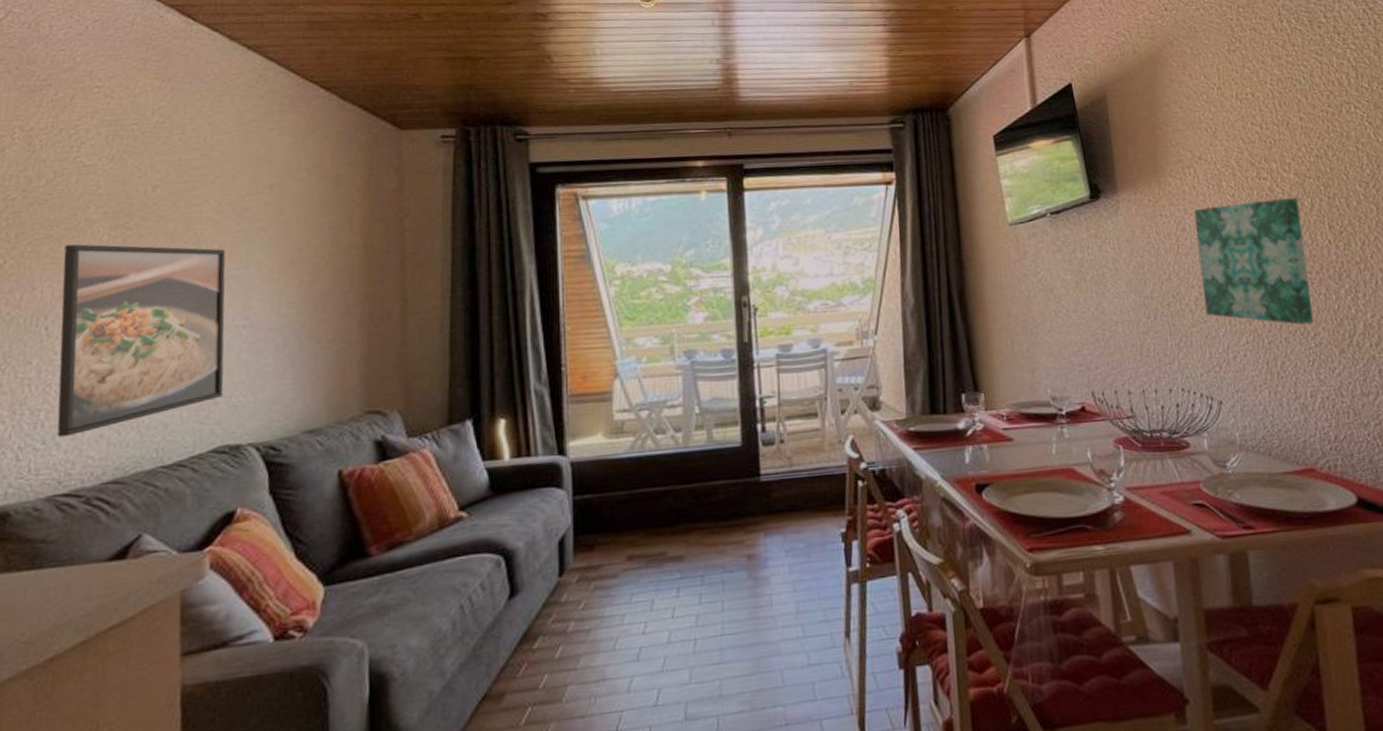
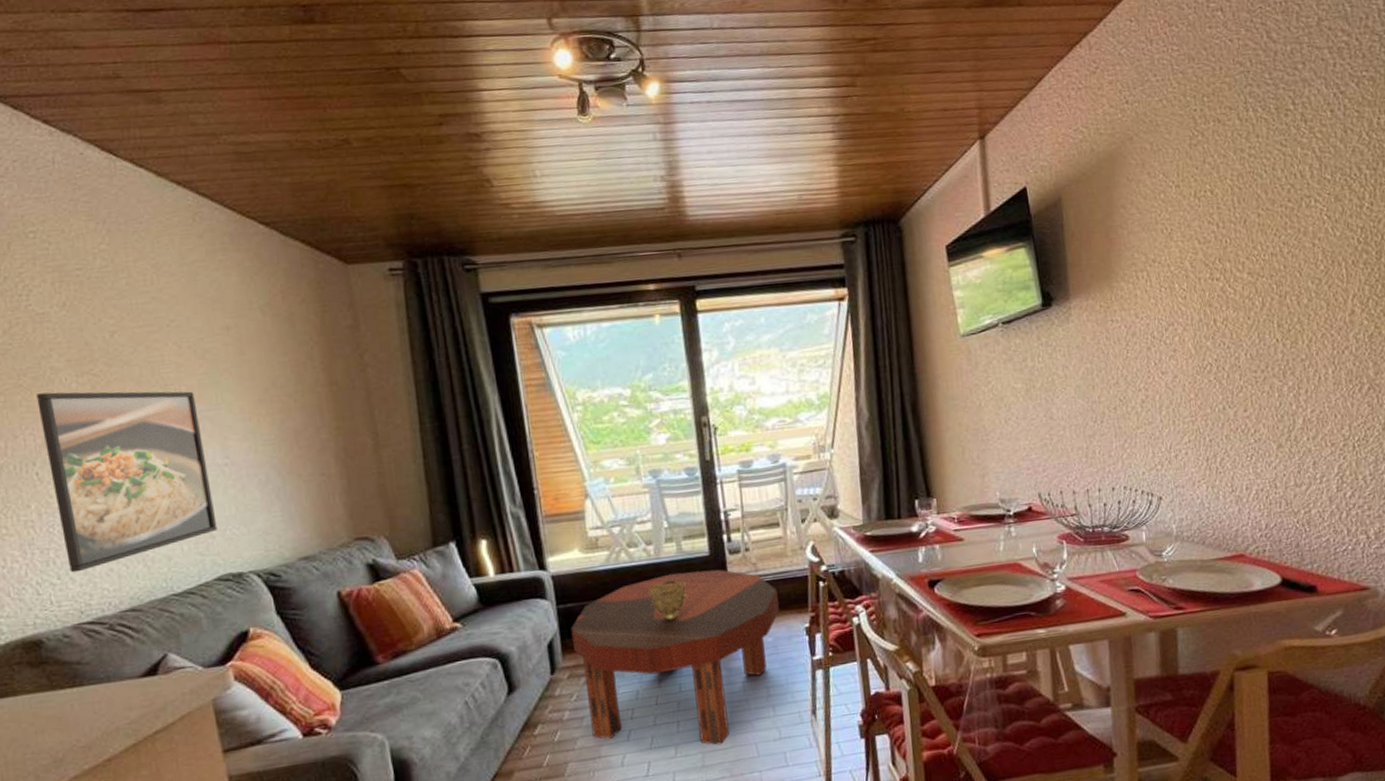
coffee table: none [586,462,814,671] -> present [571,569,779,746]
decorative bowl: none [674,472,715,519] -> present [649,580,687,621]
wall art: present [1193,198,1314,325] -> none [1144,298,1255,423]

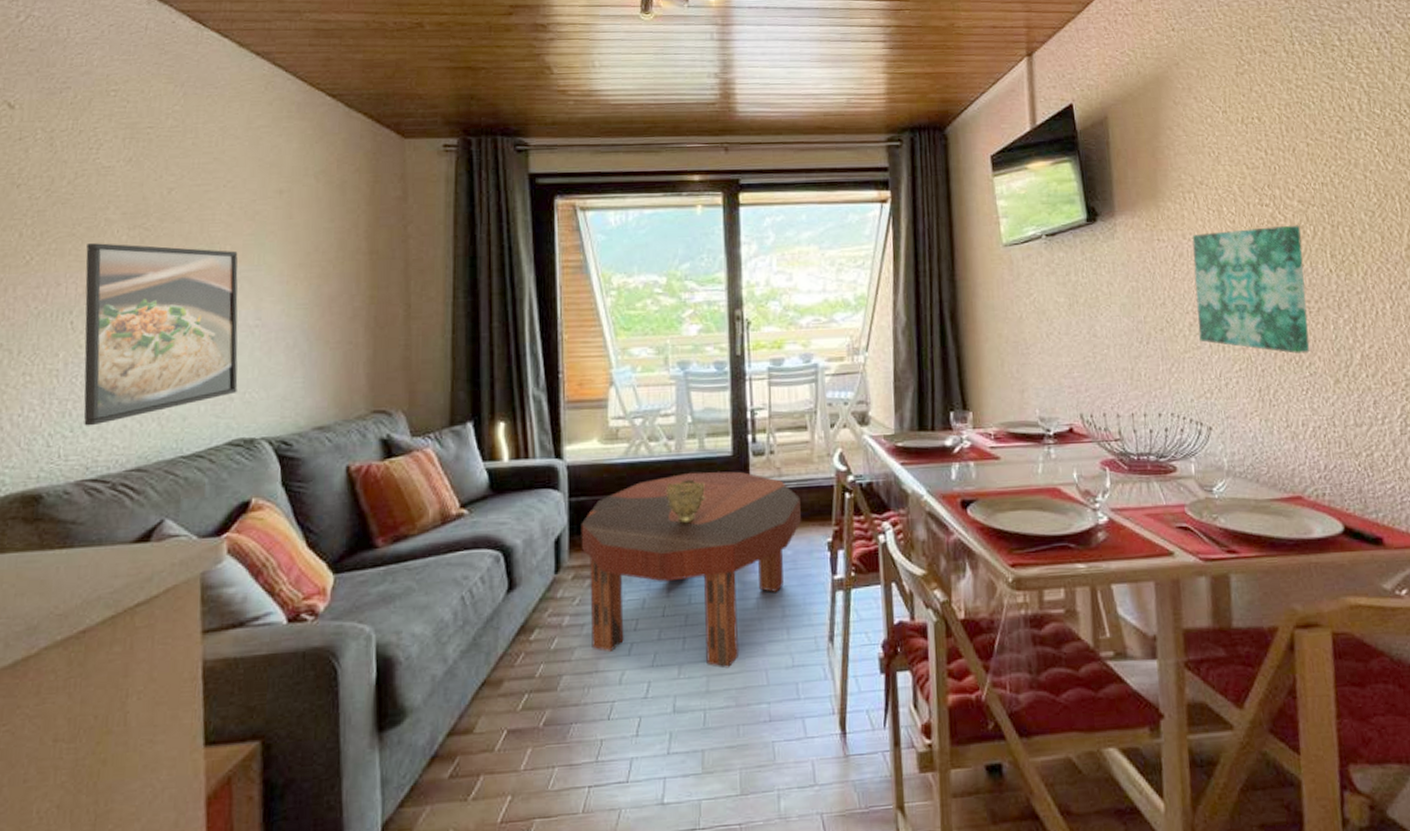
wall art: none [1144,298,1255,423] -> present [1192,226,1310,354]

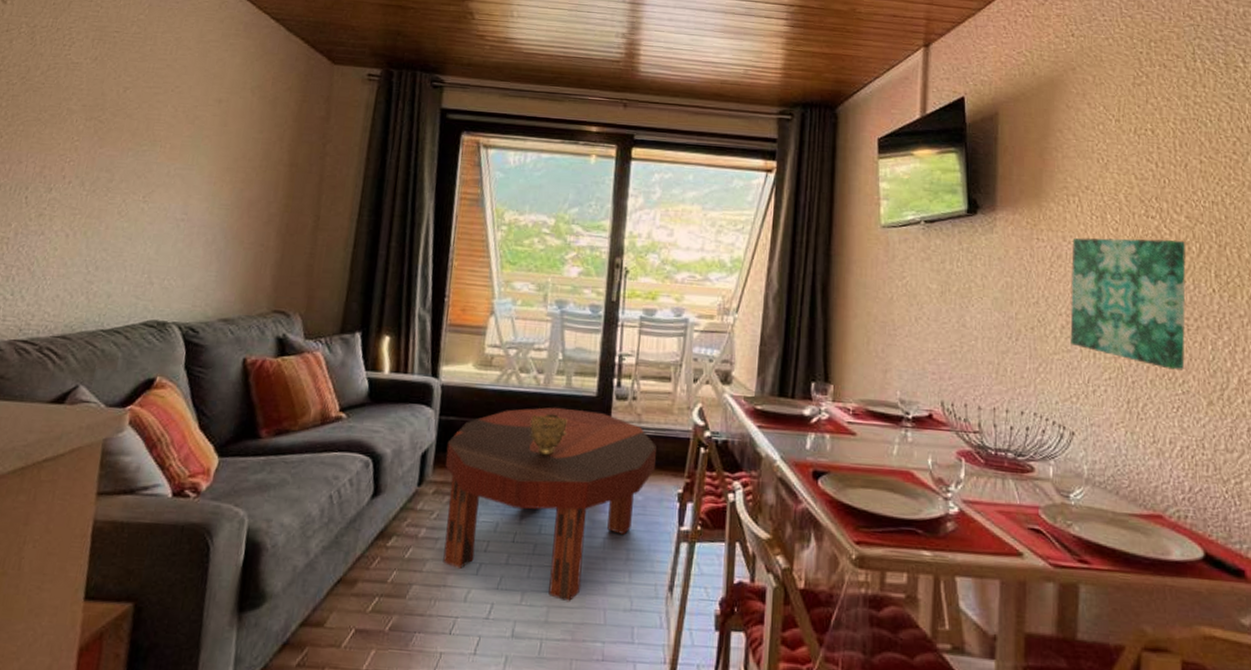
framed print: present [83,243,238,426] -> none [23,129,176,292]

